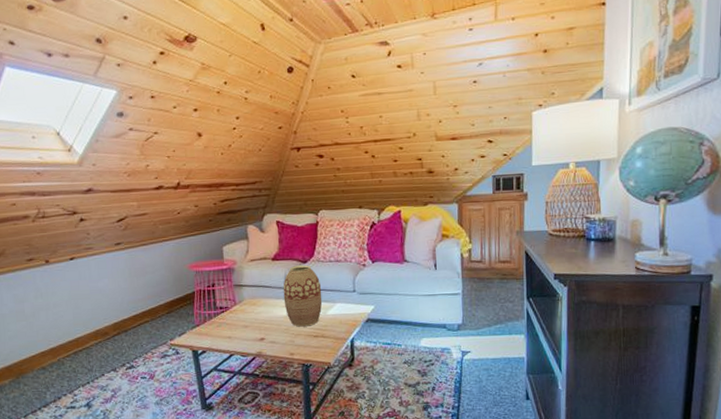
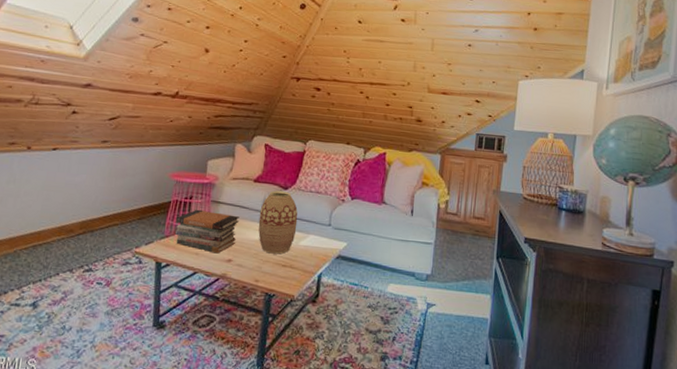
book stack: none [203,295,265,335] -> present [175,209,239,254]

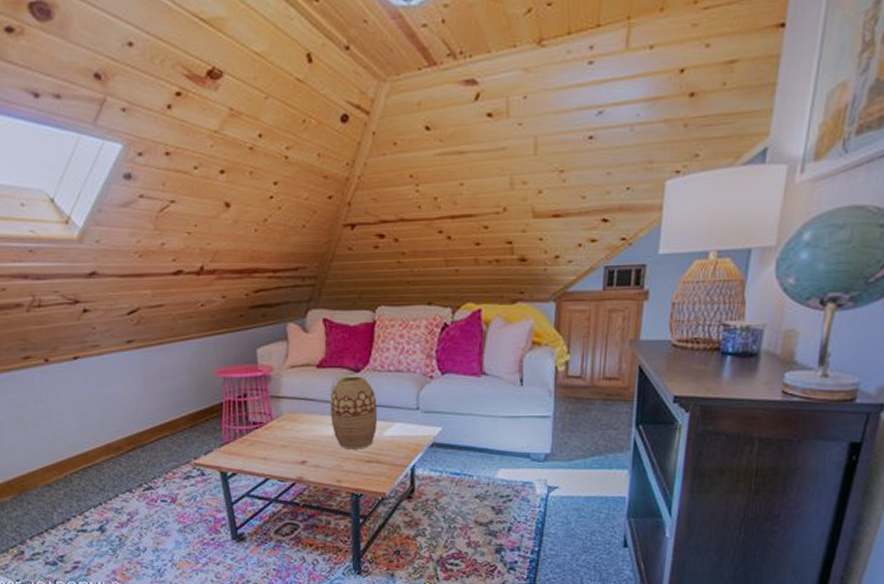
book stack: present [175,209,239,254] -> none [233,408,307,456]

